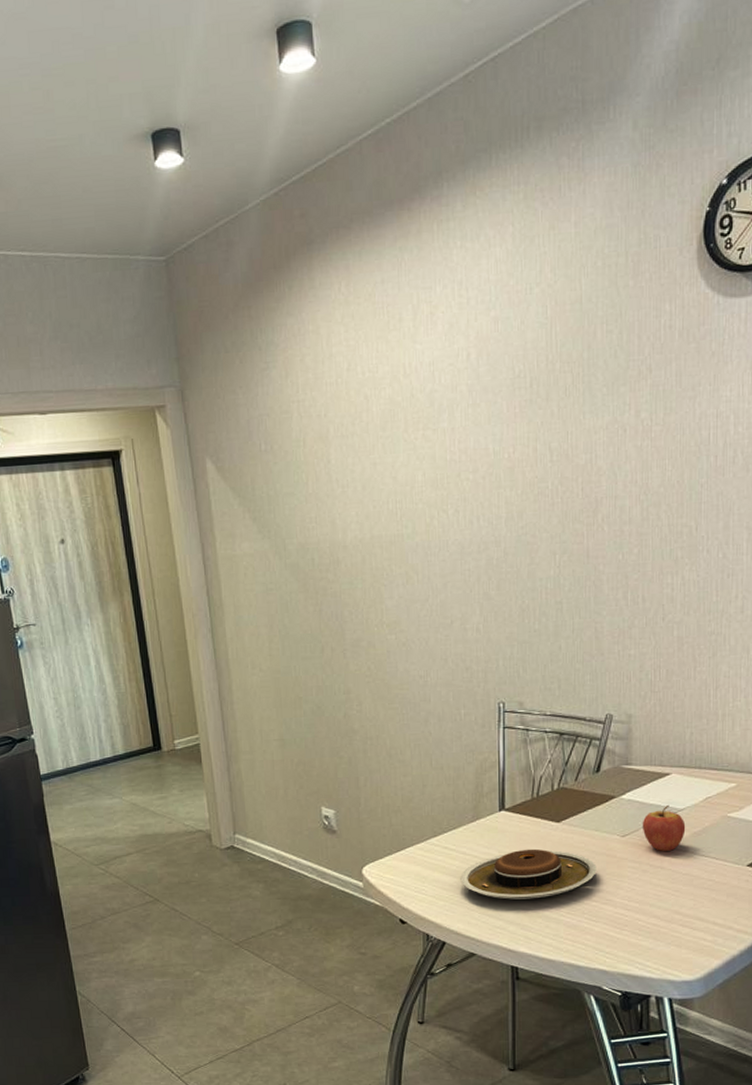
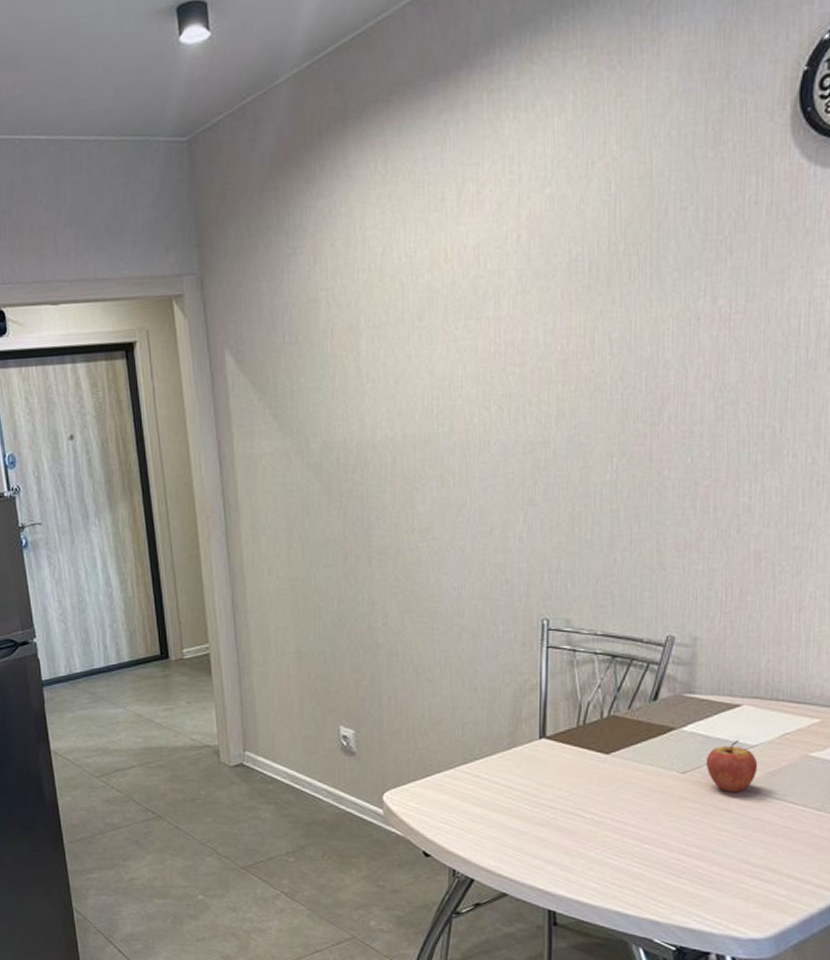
plate: present [460,848,597,900] -> none [493,782,651,838]

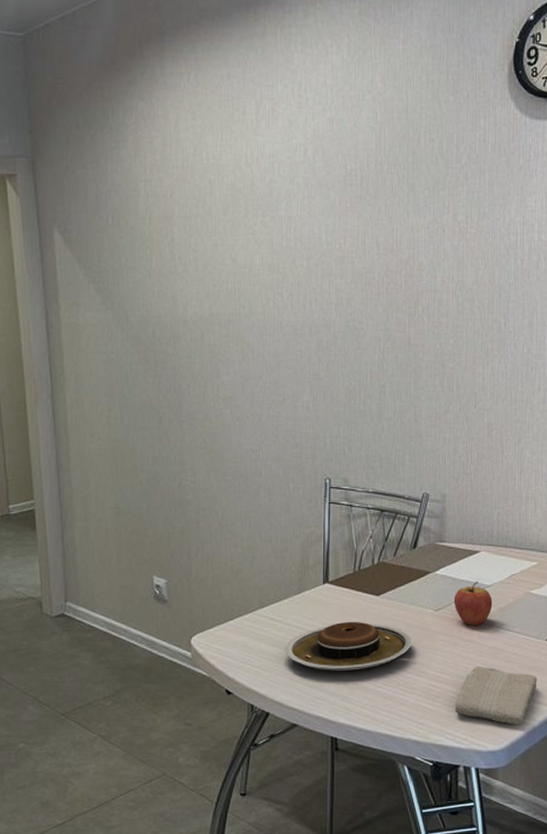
plate: none [493,782,651,838] -> present [285,621,412,671]
washcloth: none [706,840,818,912] -> present [455,667,538,726]

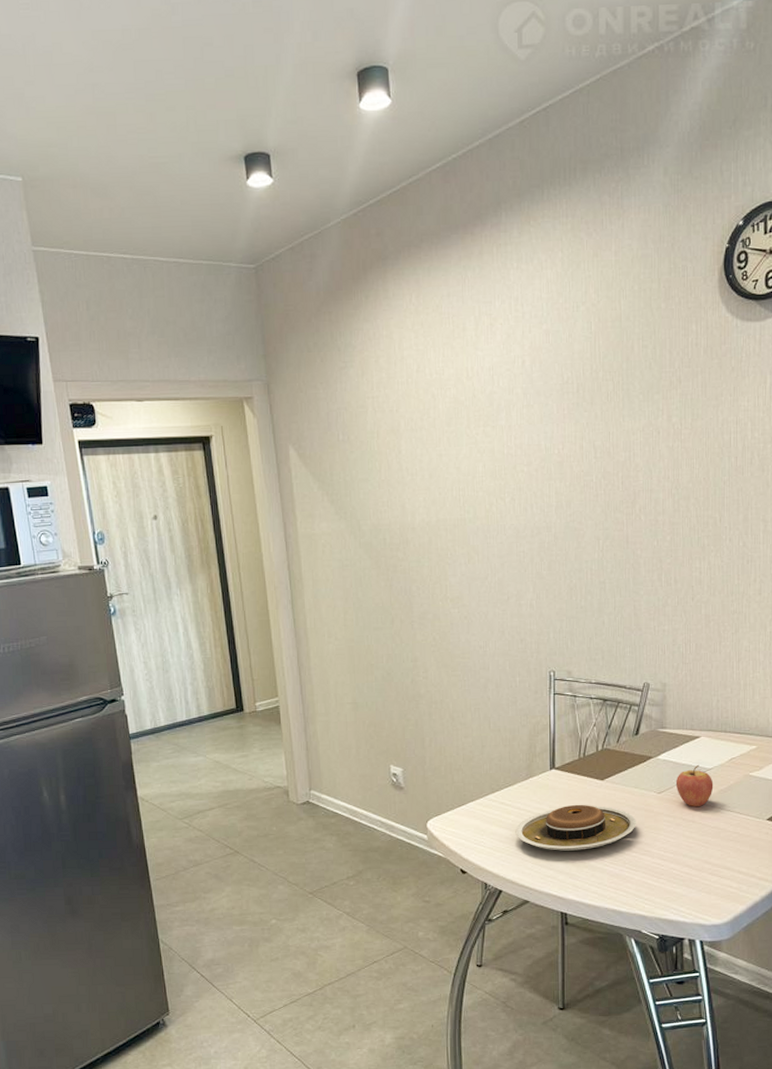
washcloth: present [455,667,538,726] -> none [679,845,759,901]

